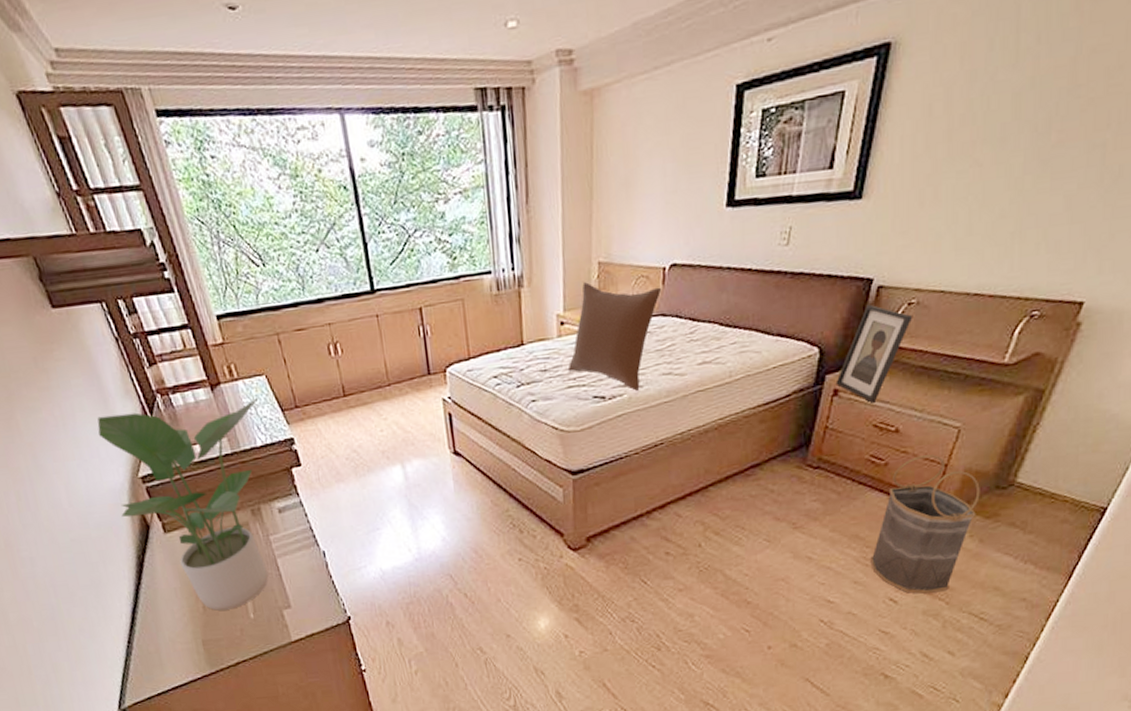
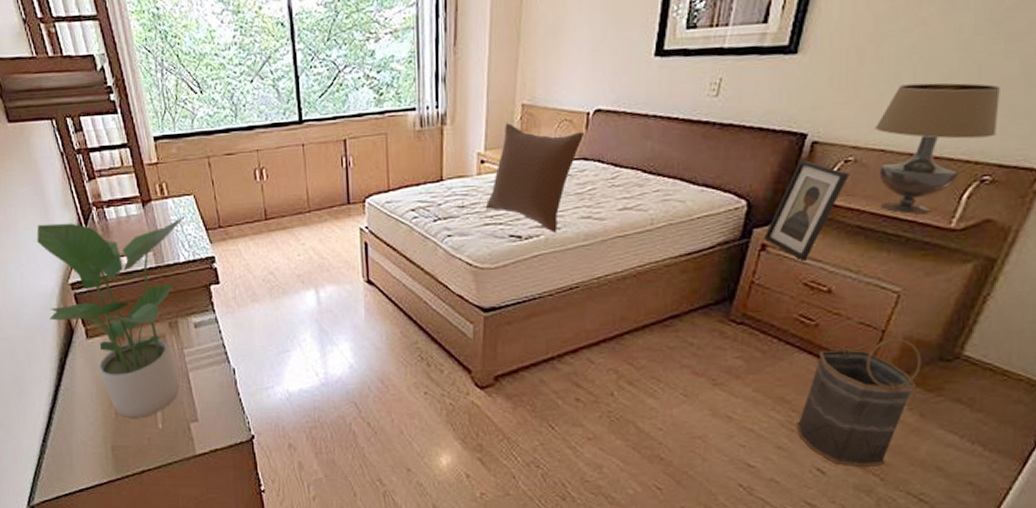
table lamp: none [935,221,1047,352] -> present [875,82,1000,215]

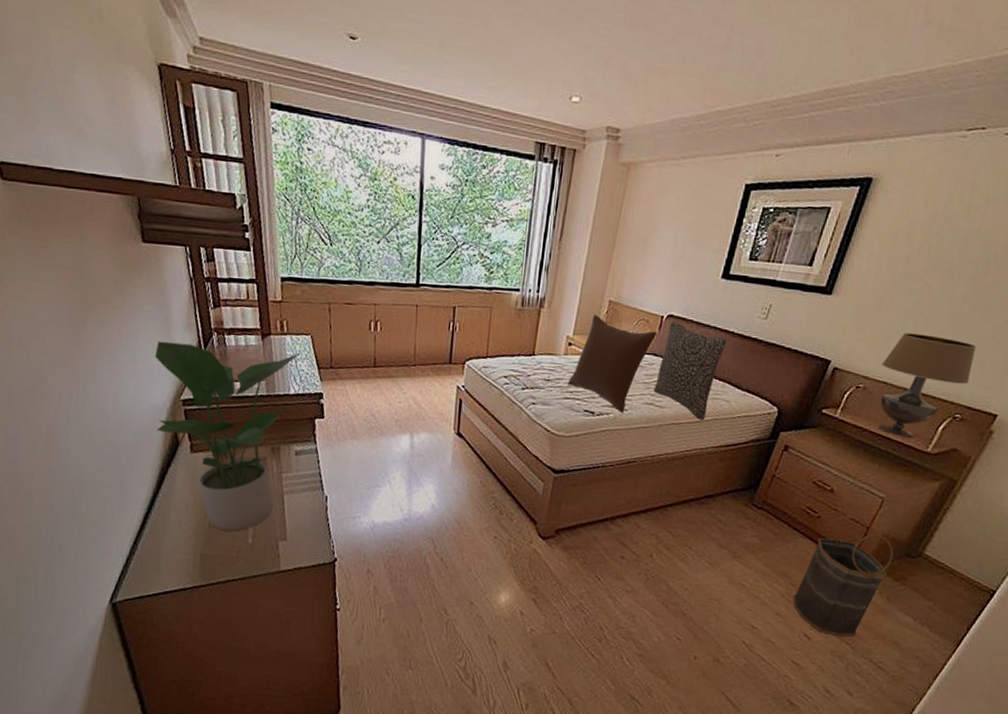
pillow: none [589,116,671,229] -> present [653,320,727,421]
picture frame: present [763,159,850,261] -> none [787,380,859,463]

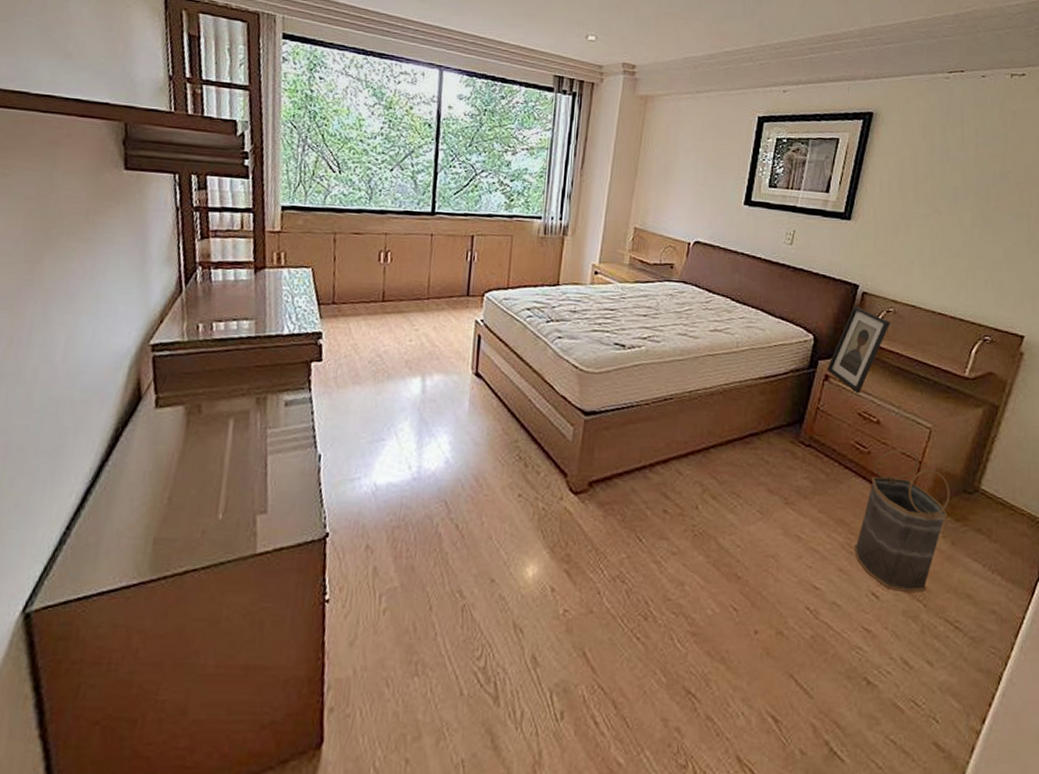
potted plant: present [155,341,301,531] -> none [115,277,299,505]
pillow: present [567,315,658,414] -> none [595,242,686,346]
pillow: present [653,320,727,421] -> none [686,247,755,351]
picture frame: none [787,380,859,463] -> present [827,305,891,393]
table lamp: present [879,333,976,438] -> none [907,256,992,363]

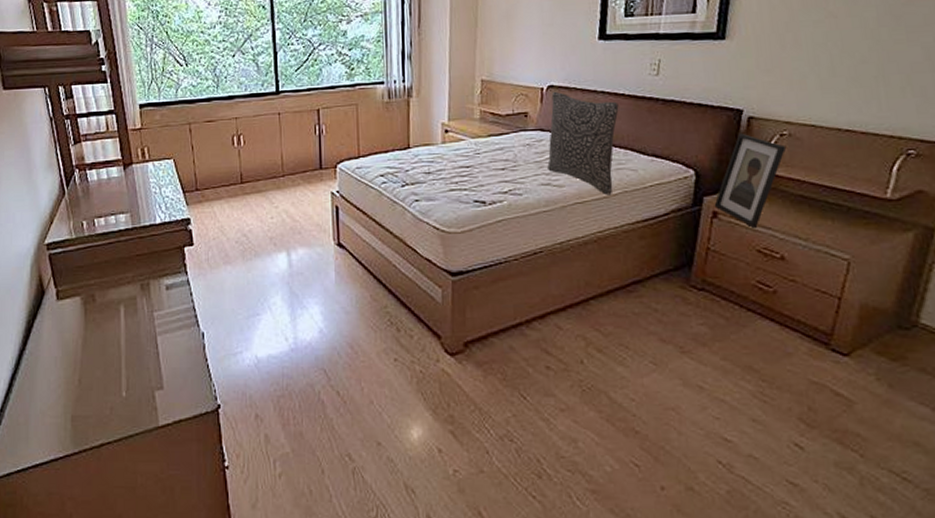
pillow: none [686,247,755,351] -> present [547,91,619,196]
basket: present [854,449,950,593] -> none [768,286,882,443]

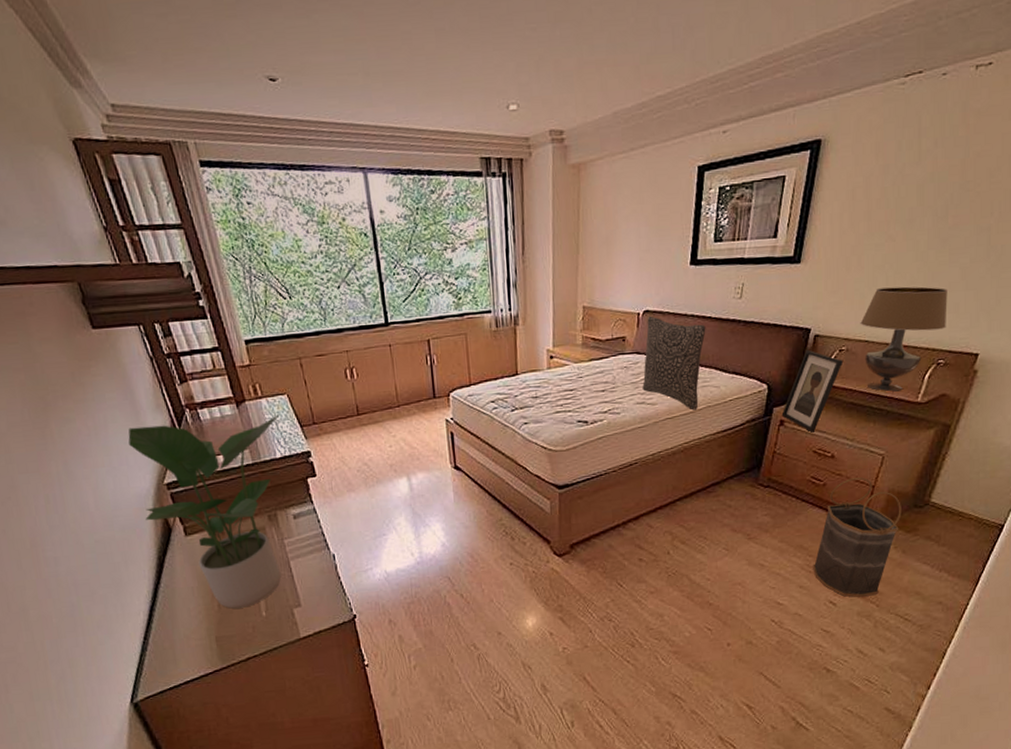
potted plant: none [18,179,164,385] -> present [128,414,282,609]
basket: none [768,286,882,443] -> present [813,477,902,598]
table lamp: none [803,66,913,185] -> present [860,286,947,392]

